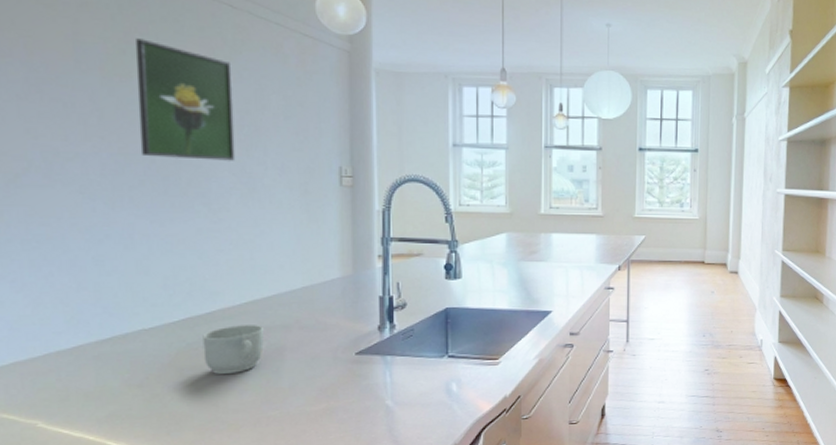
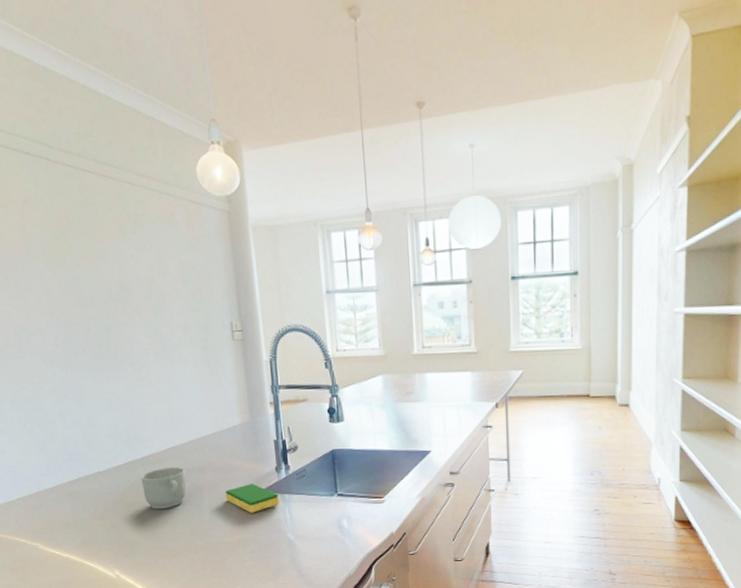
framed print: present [134,38,236,161] -> none [64,224,149,327]
dish sponge: none [312,344,379,378] -> present [224,484,279,513]

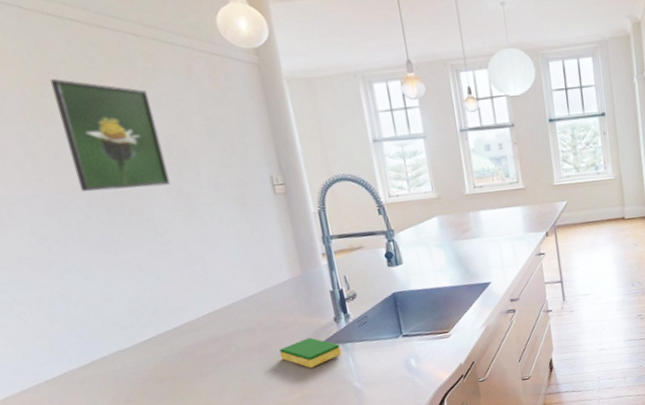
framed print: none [64,224,149,327] -> present [50,79,171,192]
mug: present [141,467,187,510] -> none [175,332,234,382]

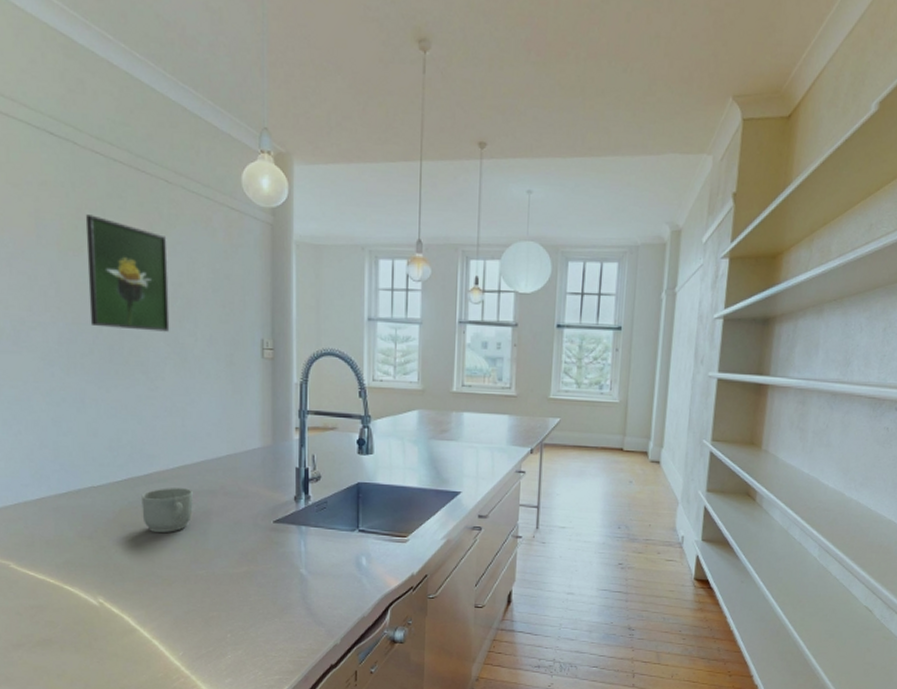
mug: none [175,332,234,382] -> present [141,488,193,533]
dish sponge: present [278,337,341,368] -> none [235,512,294,544]

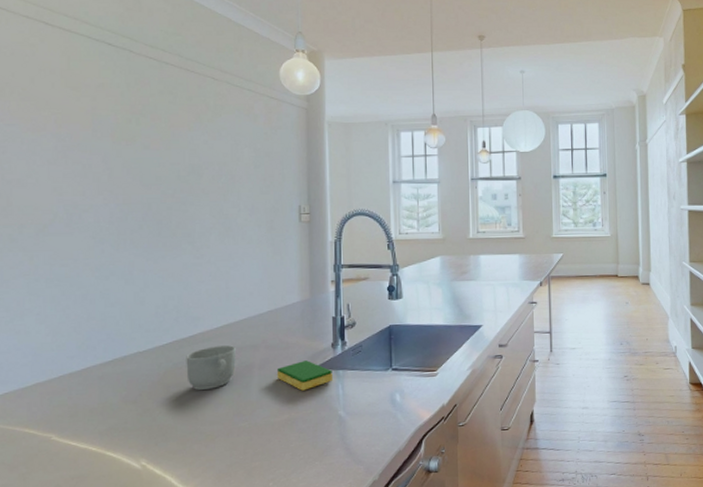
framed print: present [85,214,170,332] -> none [138,109,215,206]
dish sponge: none [235,512,294,544] -> present [276,360,333,391]

